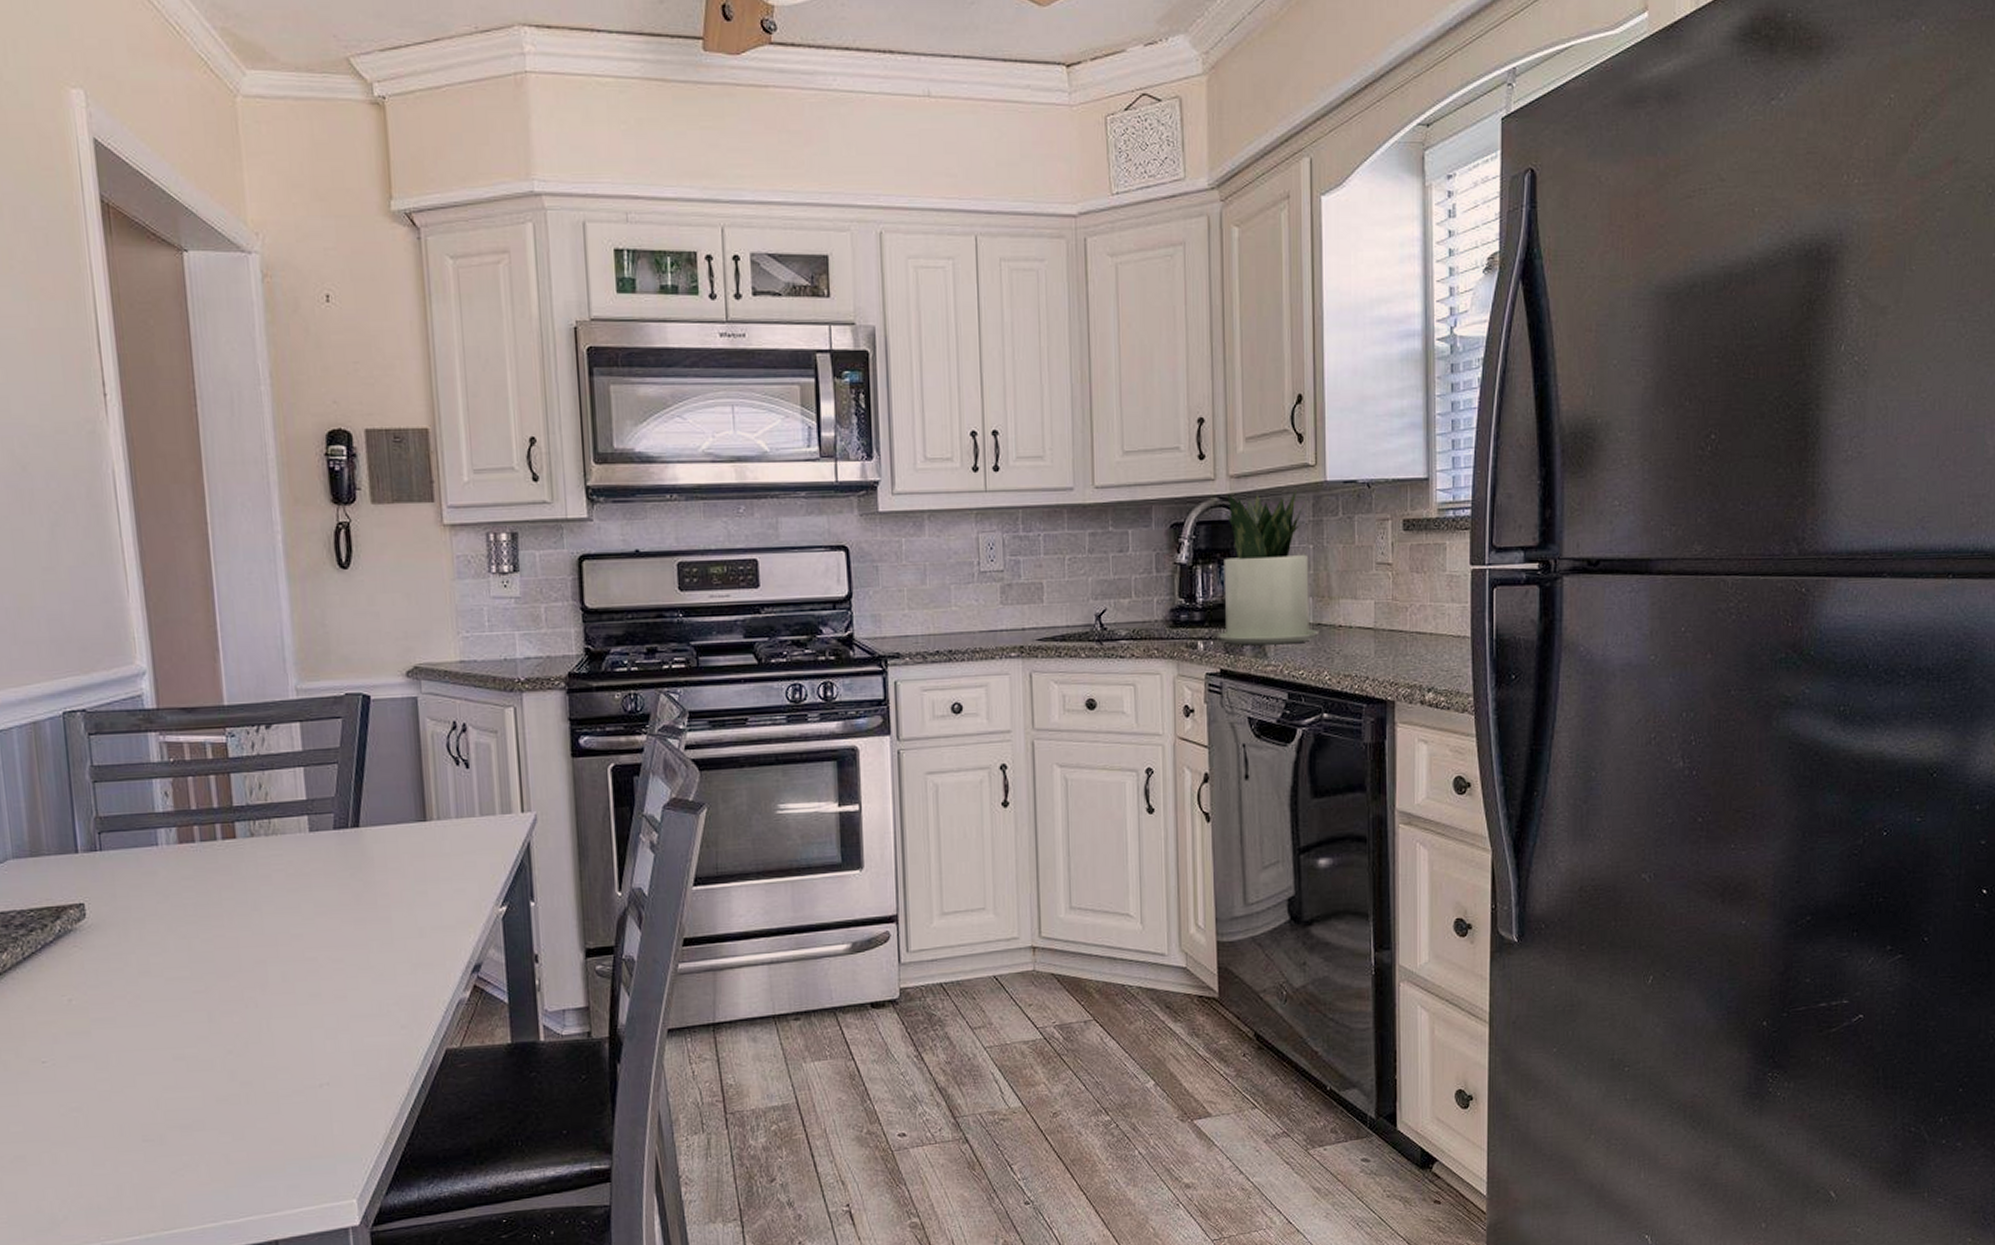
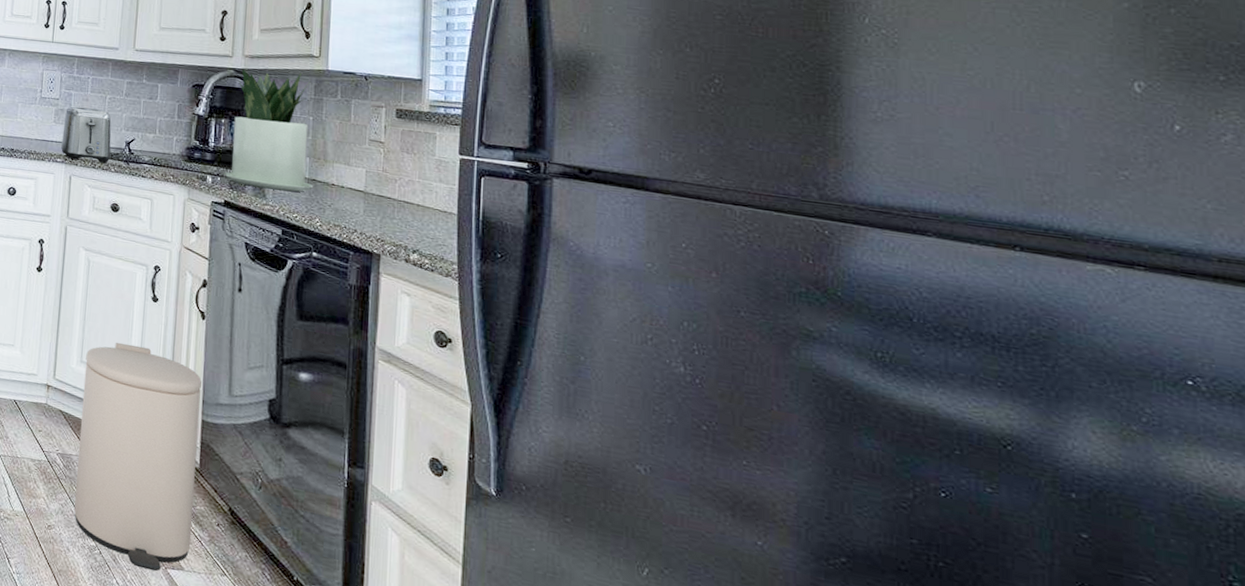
toaster: none [1013,576,1079,650] -> present [61,106,112,164]
pedal bin: none [1075,871,1217,1129] -> present [74,342,202,572]

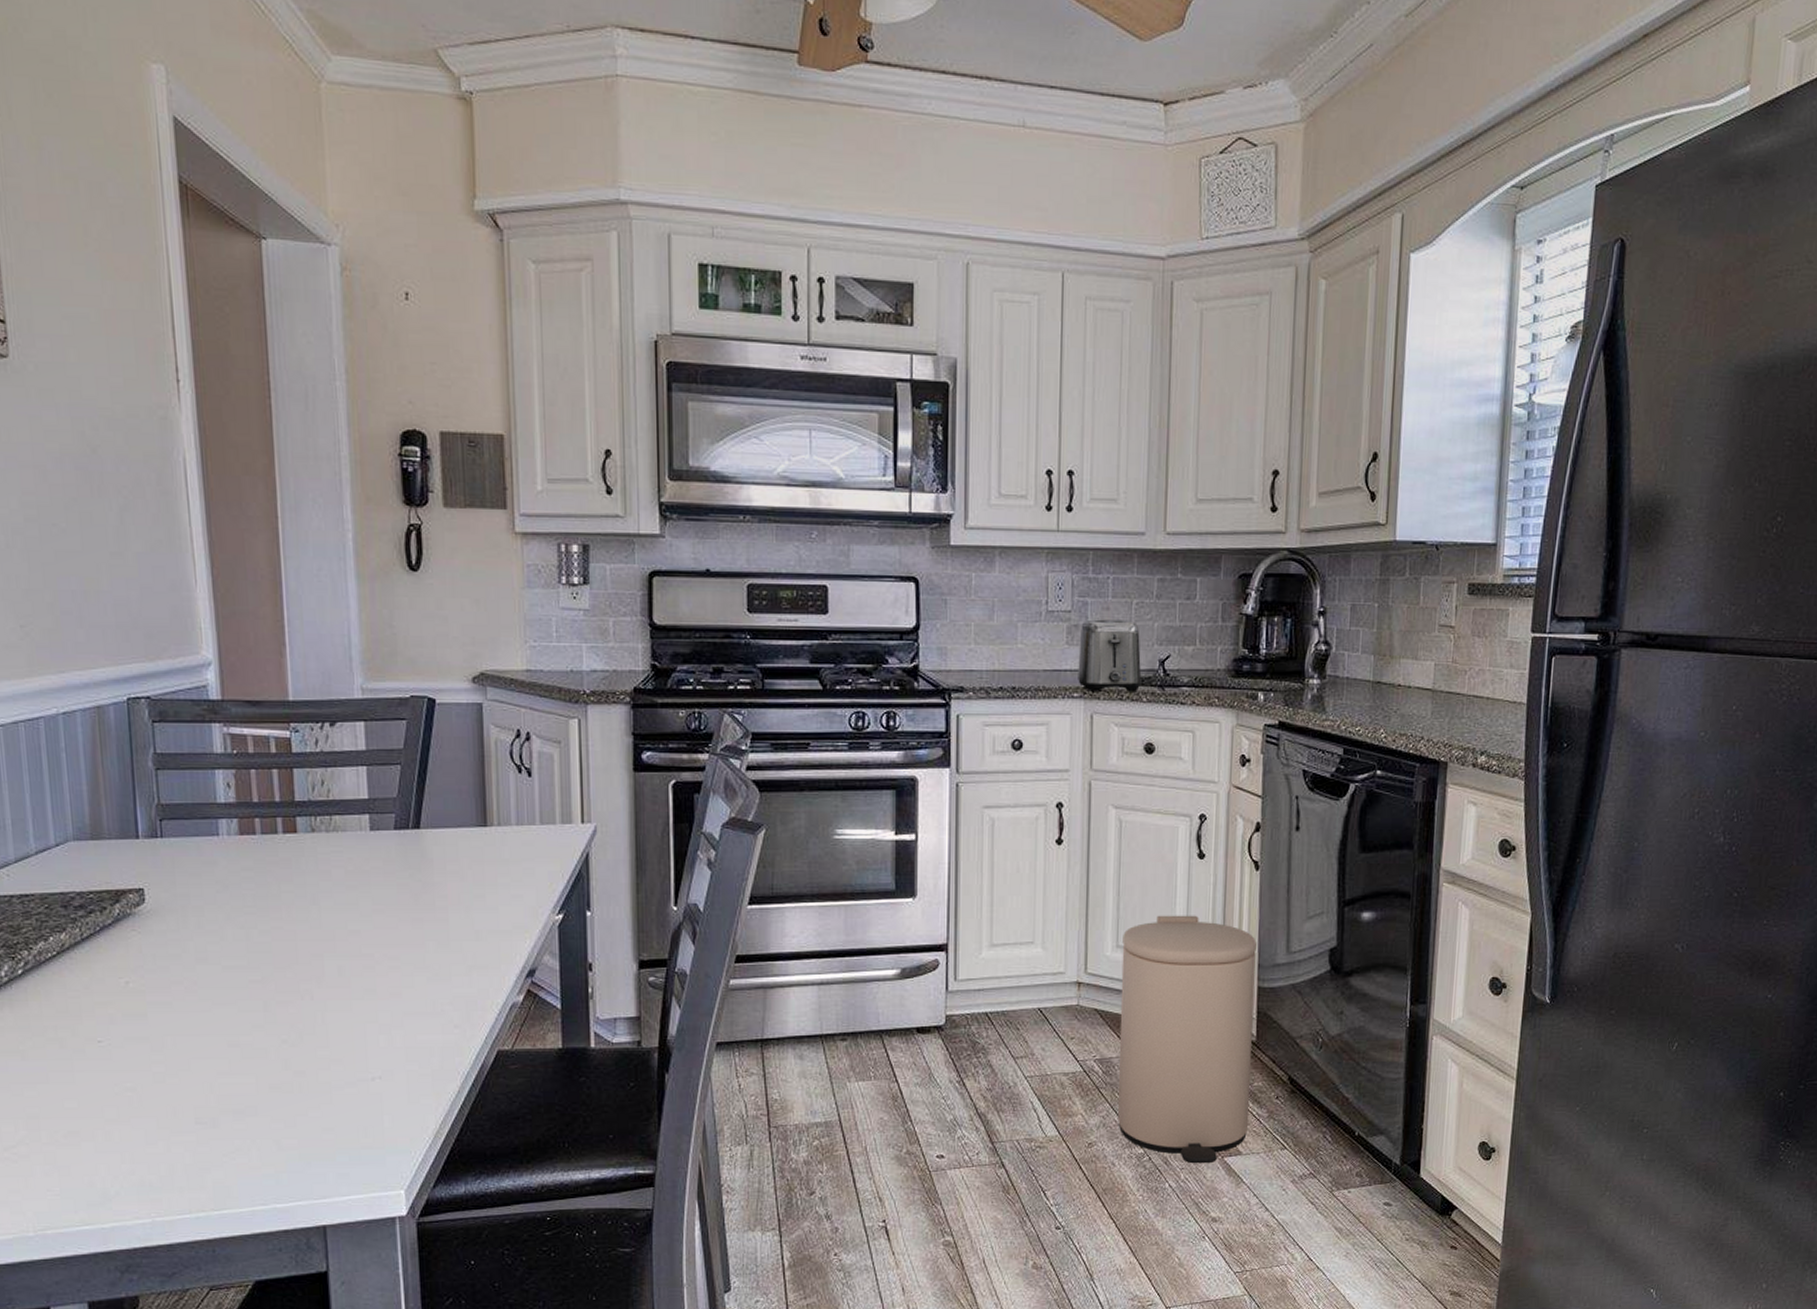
planter: present [223,69,314,192] -> none [1276,547,1379,700]

